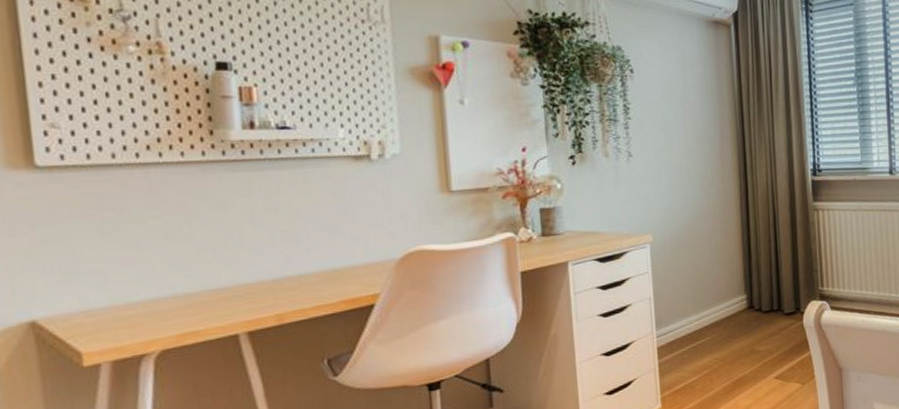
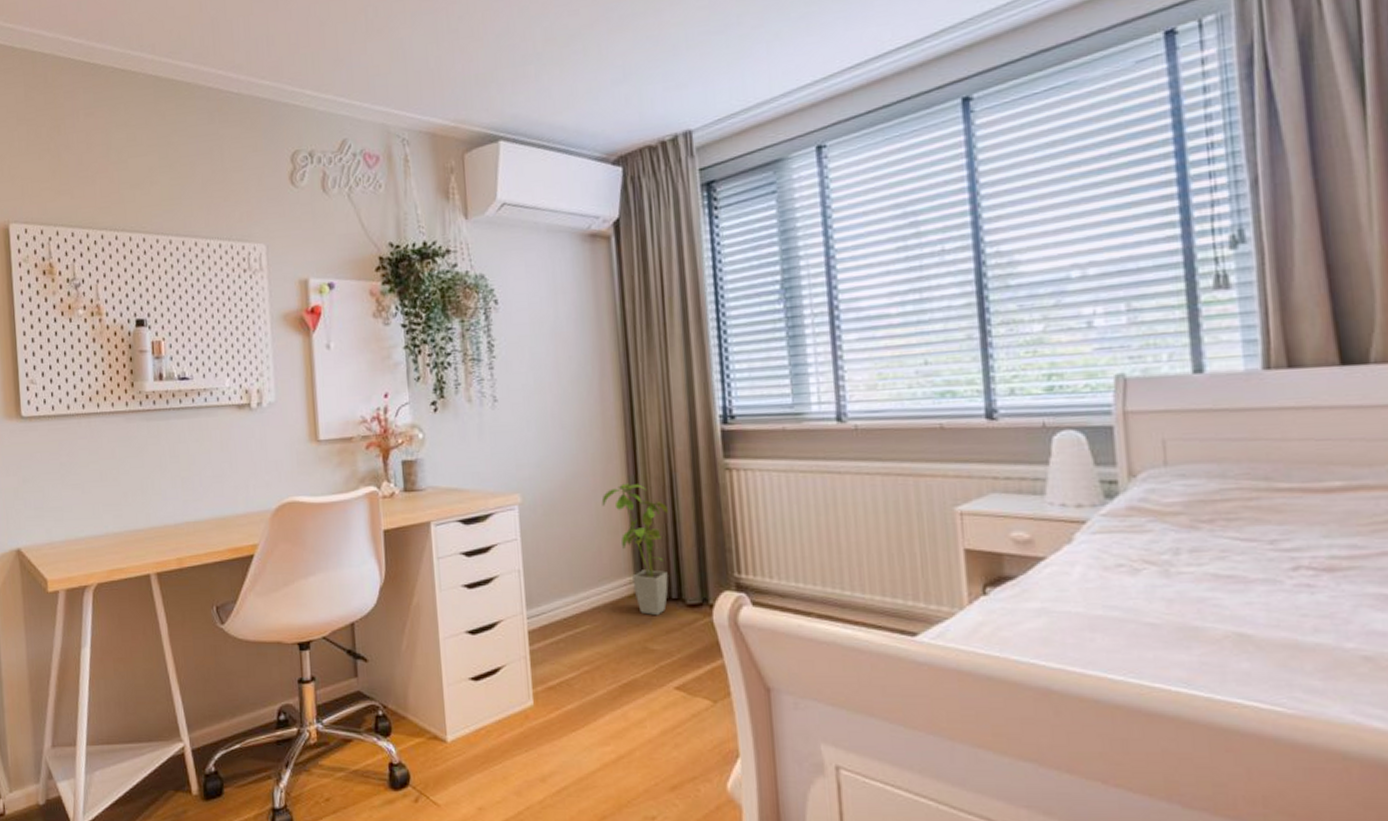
house plant: none [720,222,772,325] -> present [601,483,668,616]

